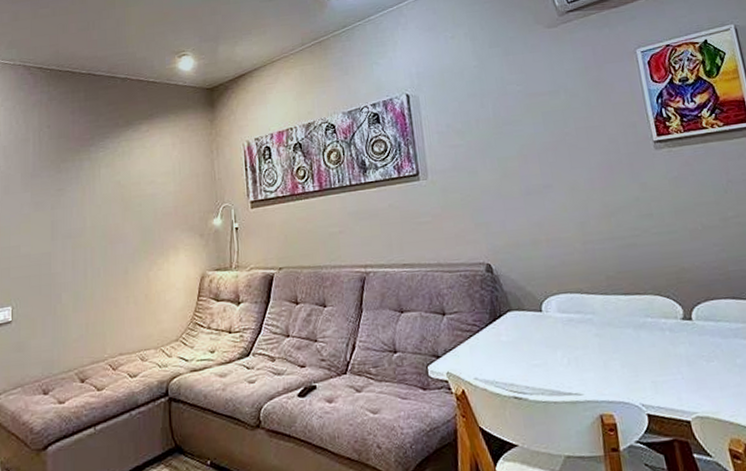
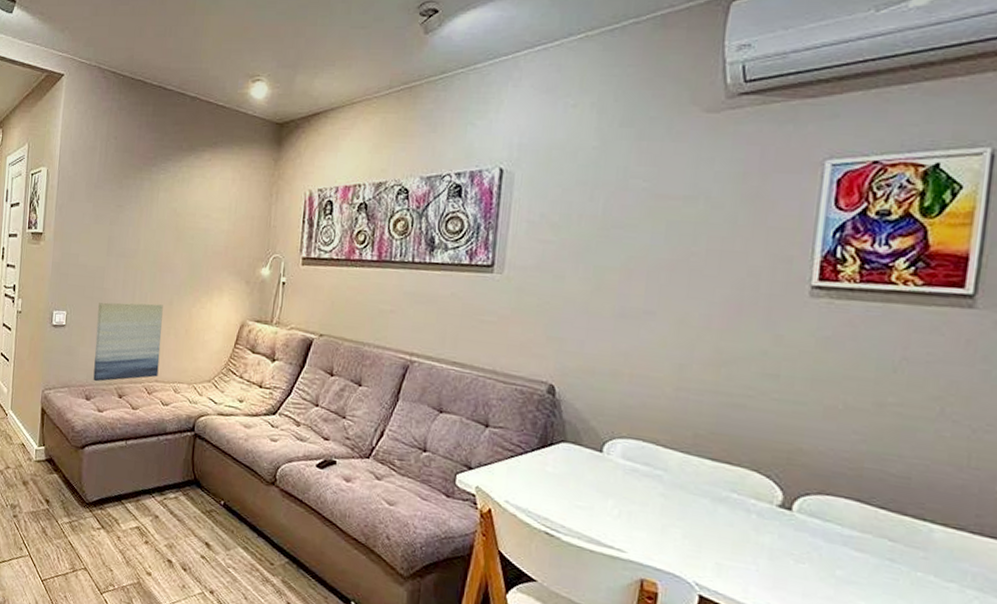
wall art: none [48,276,122,373] -> present [93,302,163,382]

